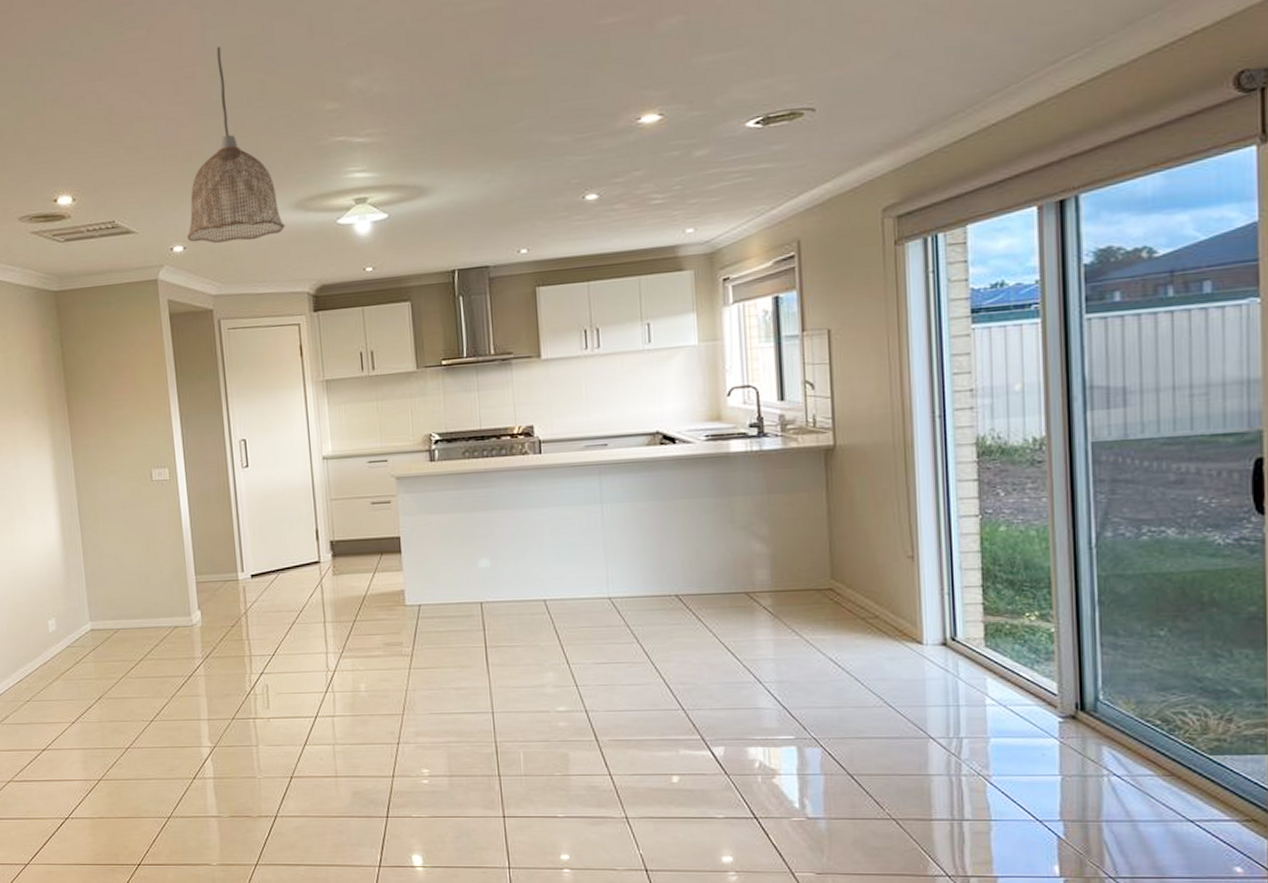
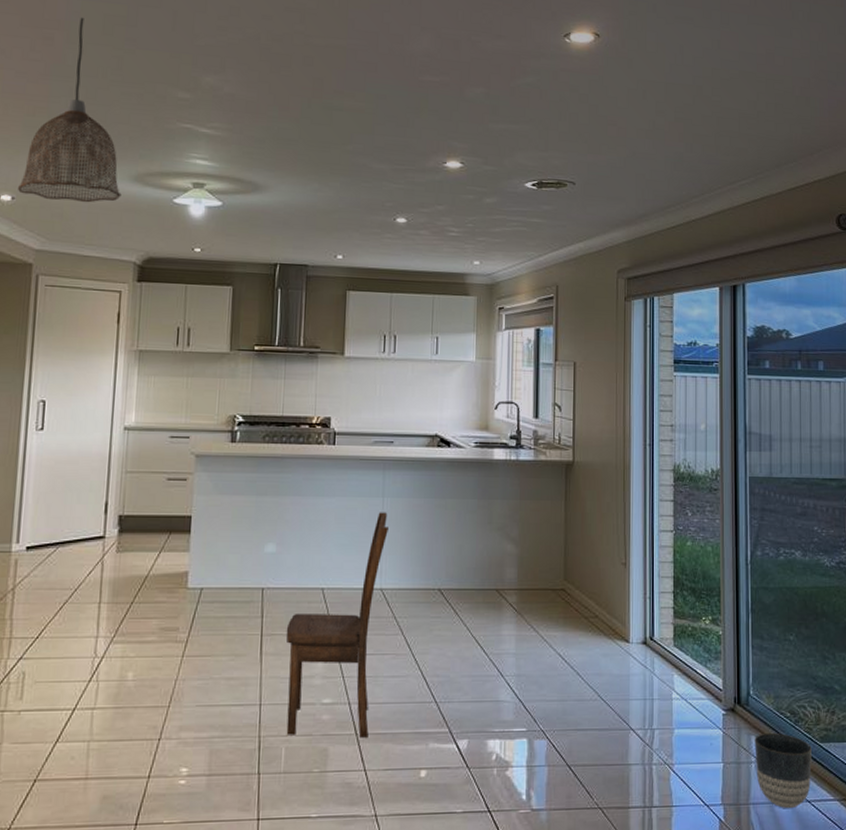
dining chair: none [510,519,611,744] -> present [286,512,388,738]
planter: none [1107,744,1195,829] -> present [755,733,812,809]

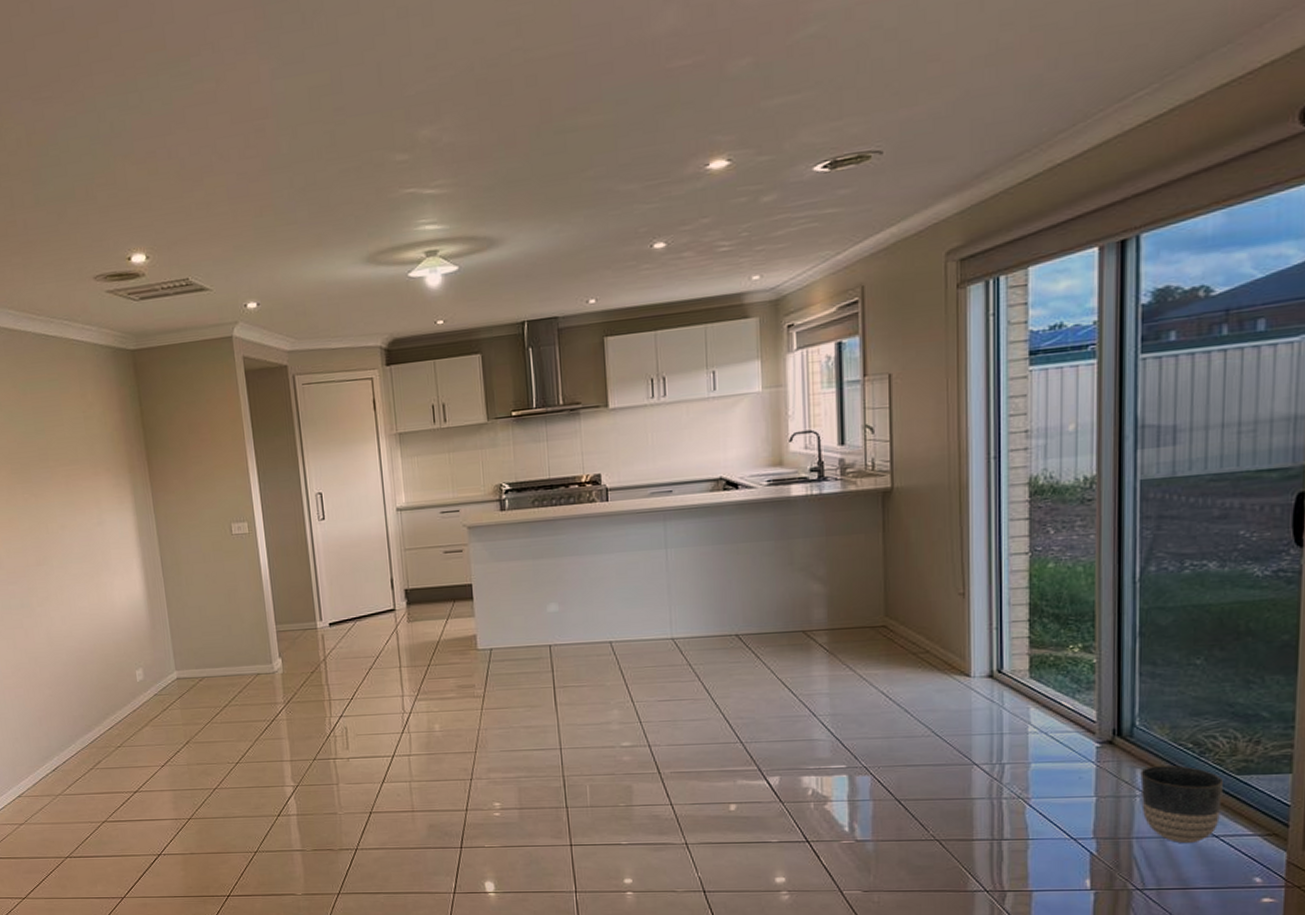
pendant lamp: present [18,17,122,203] -> none [261,97,357,299]
dining chair: present [286,512,388,738] -> none [578,563,675,776]

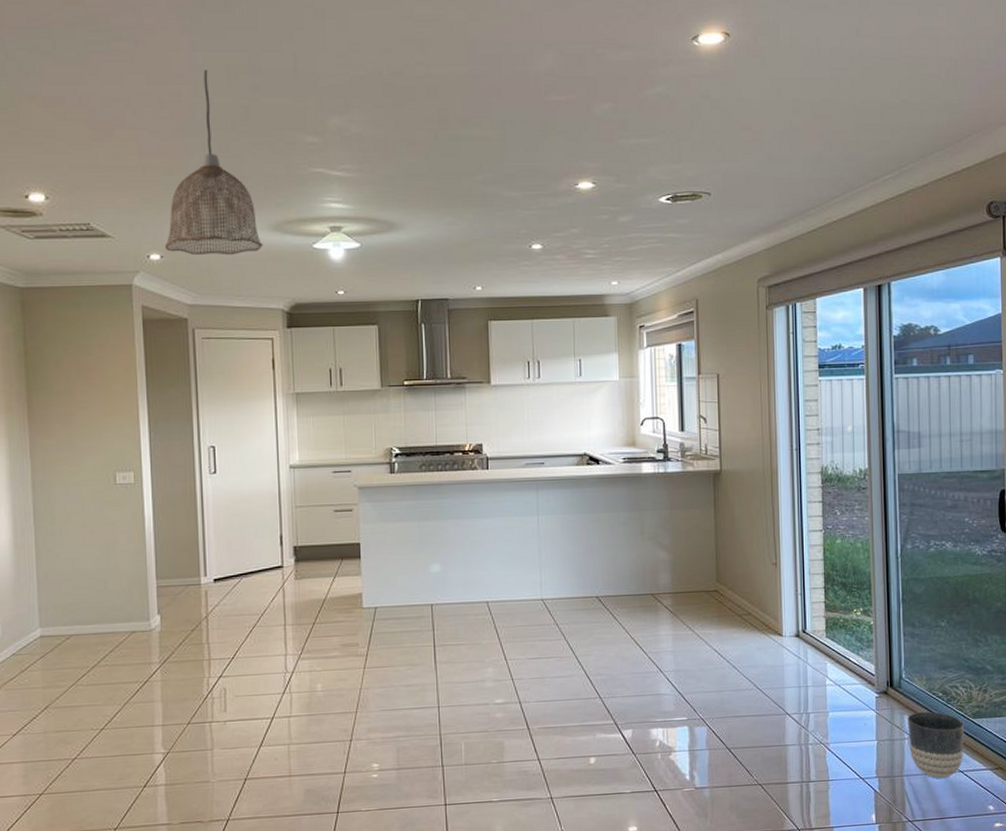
pendant lamp: none [261,97,357,299] -> present [165,69,263,256]

